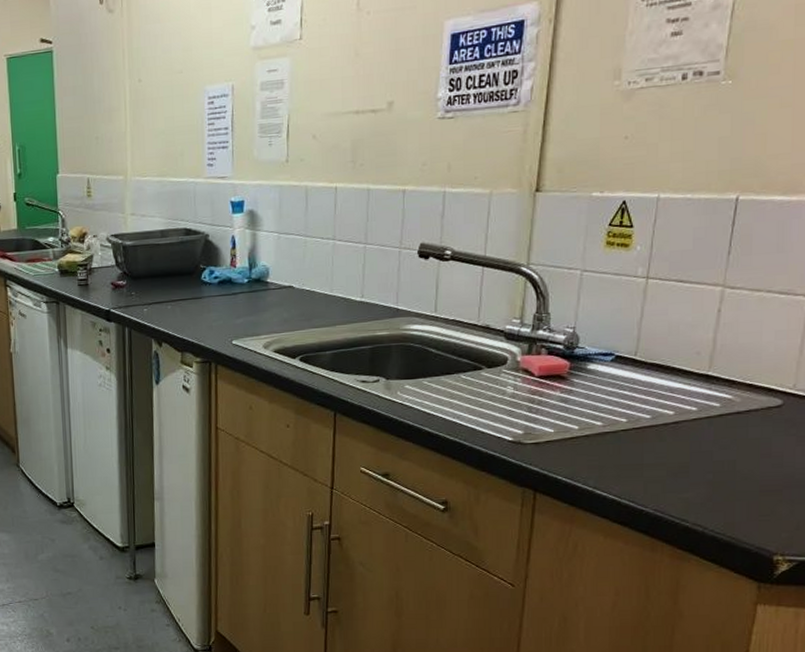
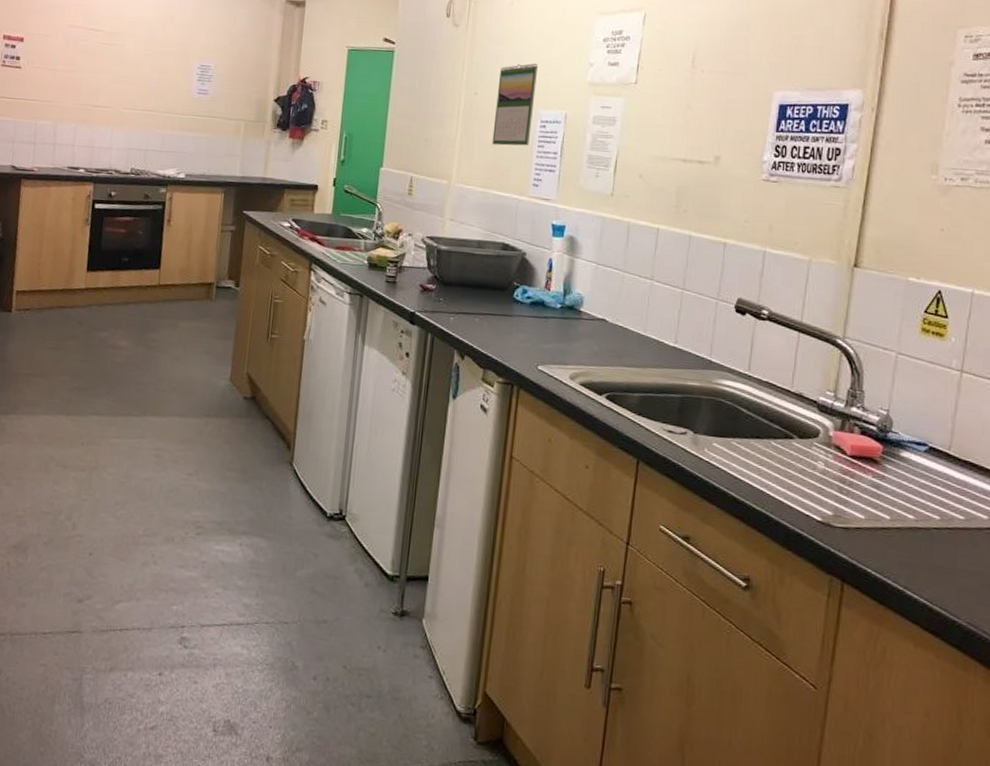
calendar: none [161,37,200,131] -> present [492,63,539,146]

